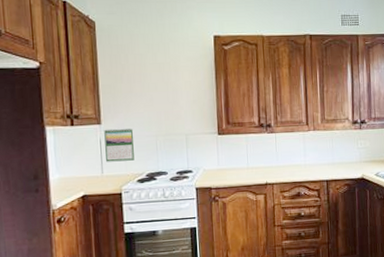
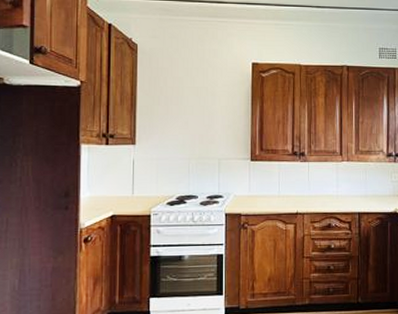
calendar: present [104,127,135,162] -> none [138,149,167,183]

